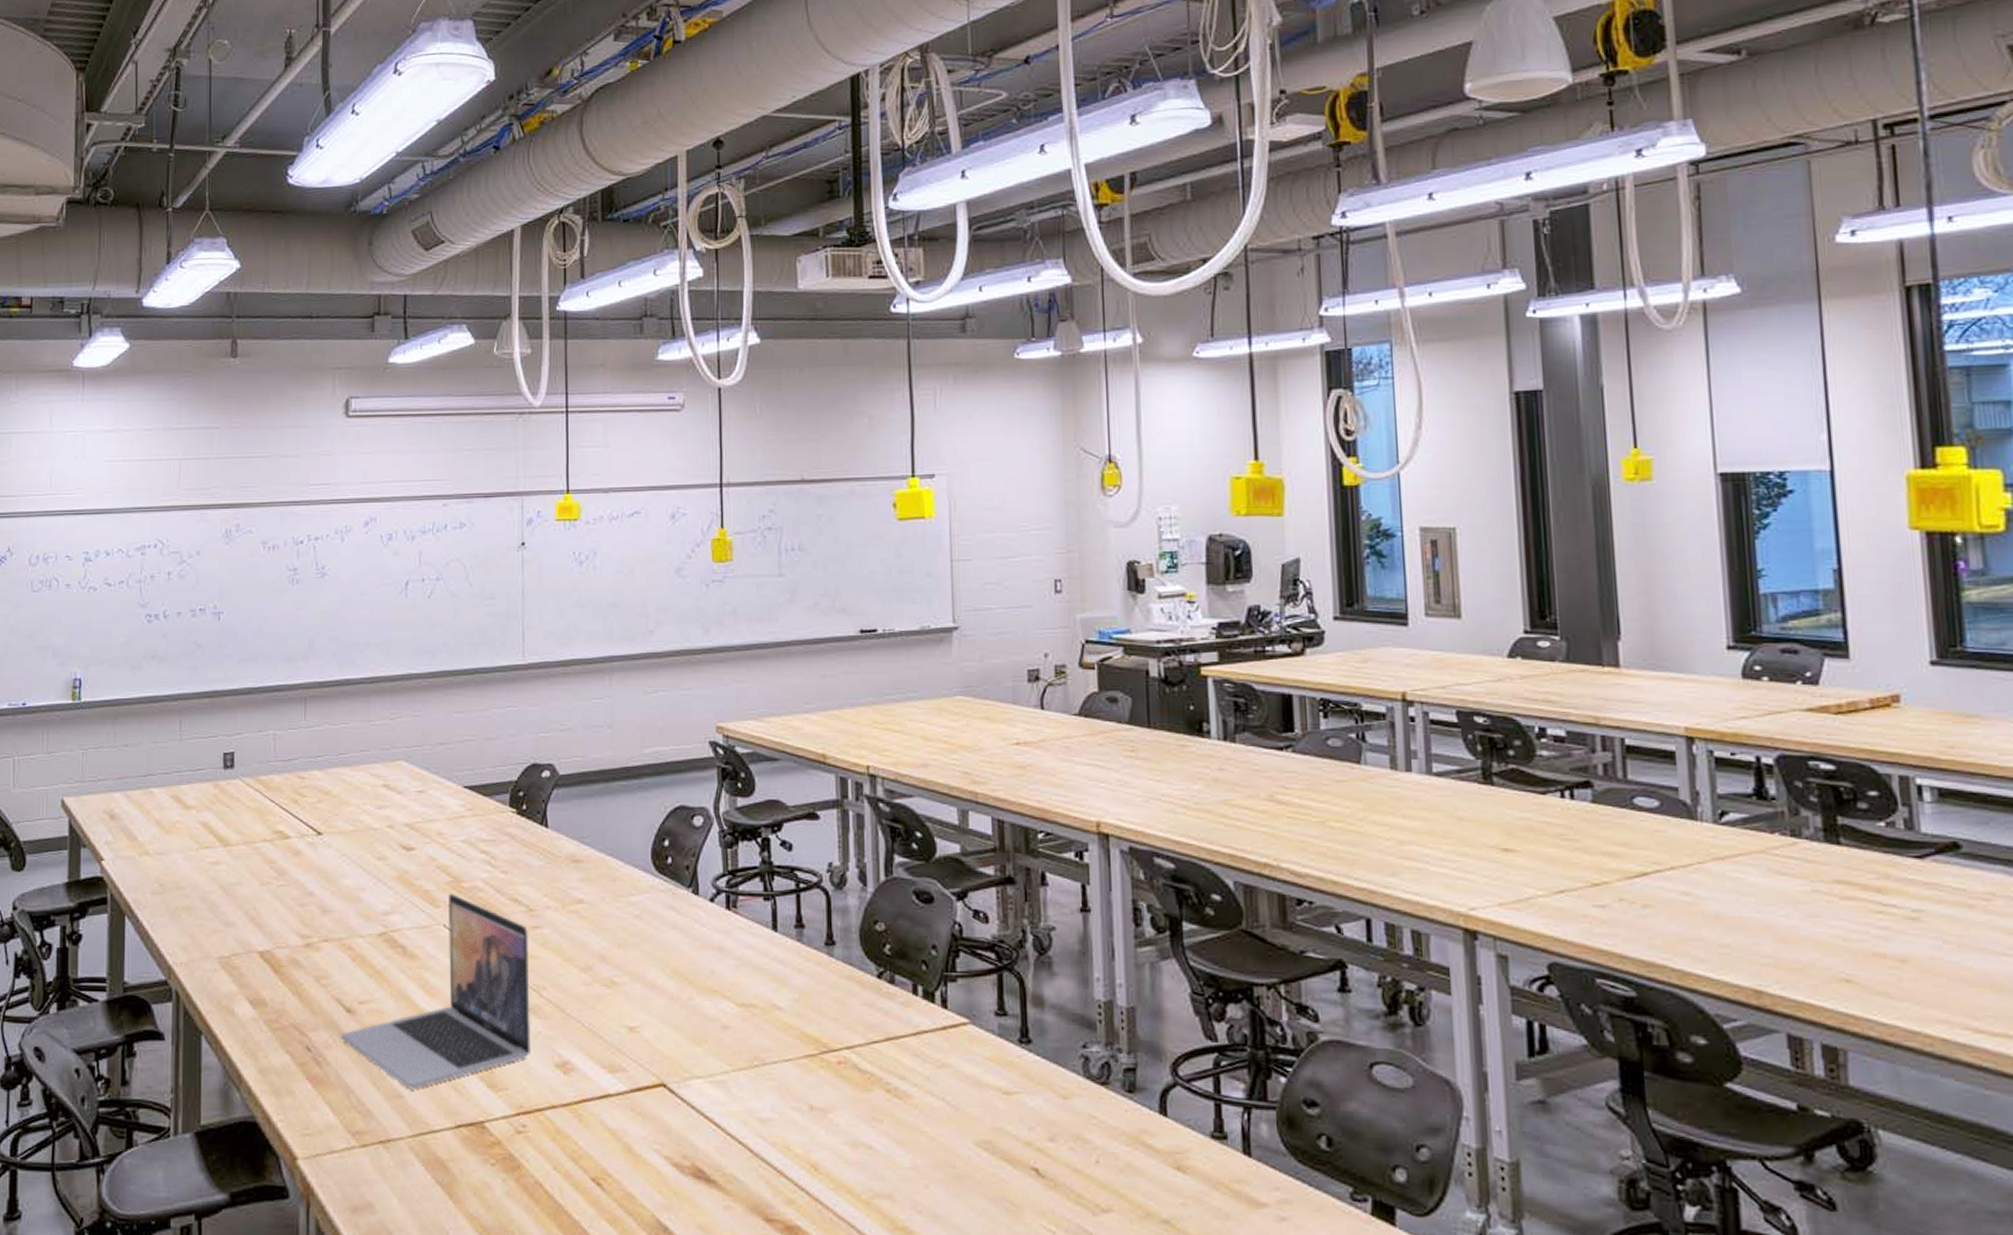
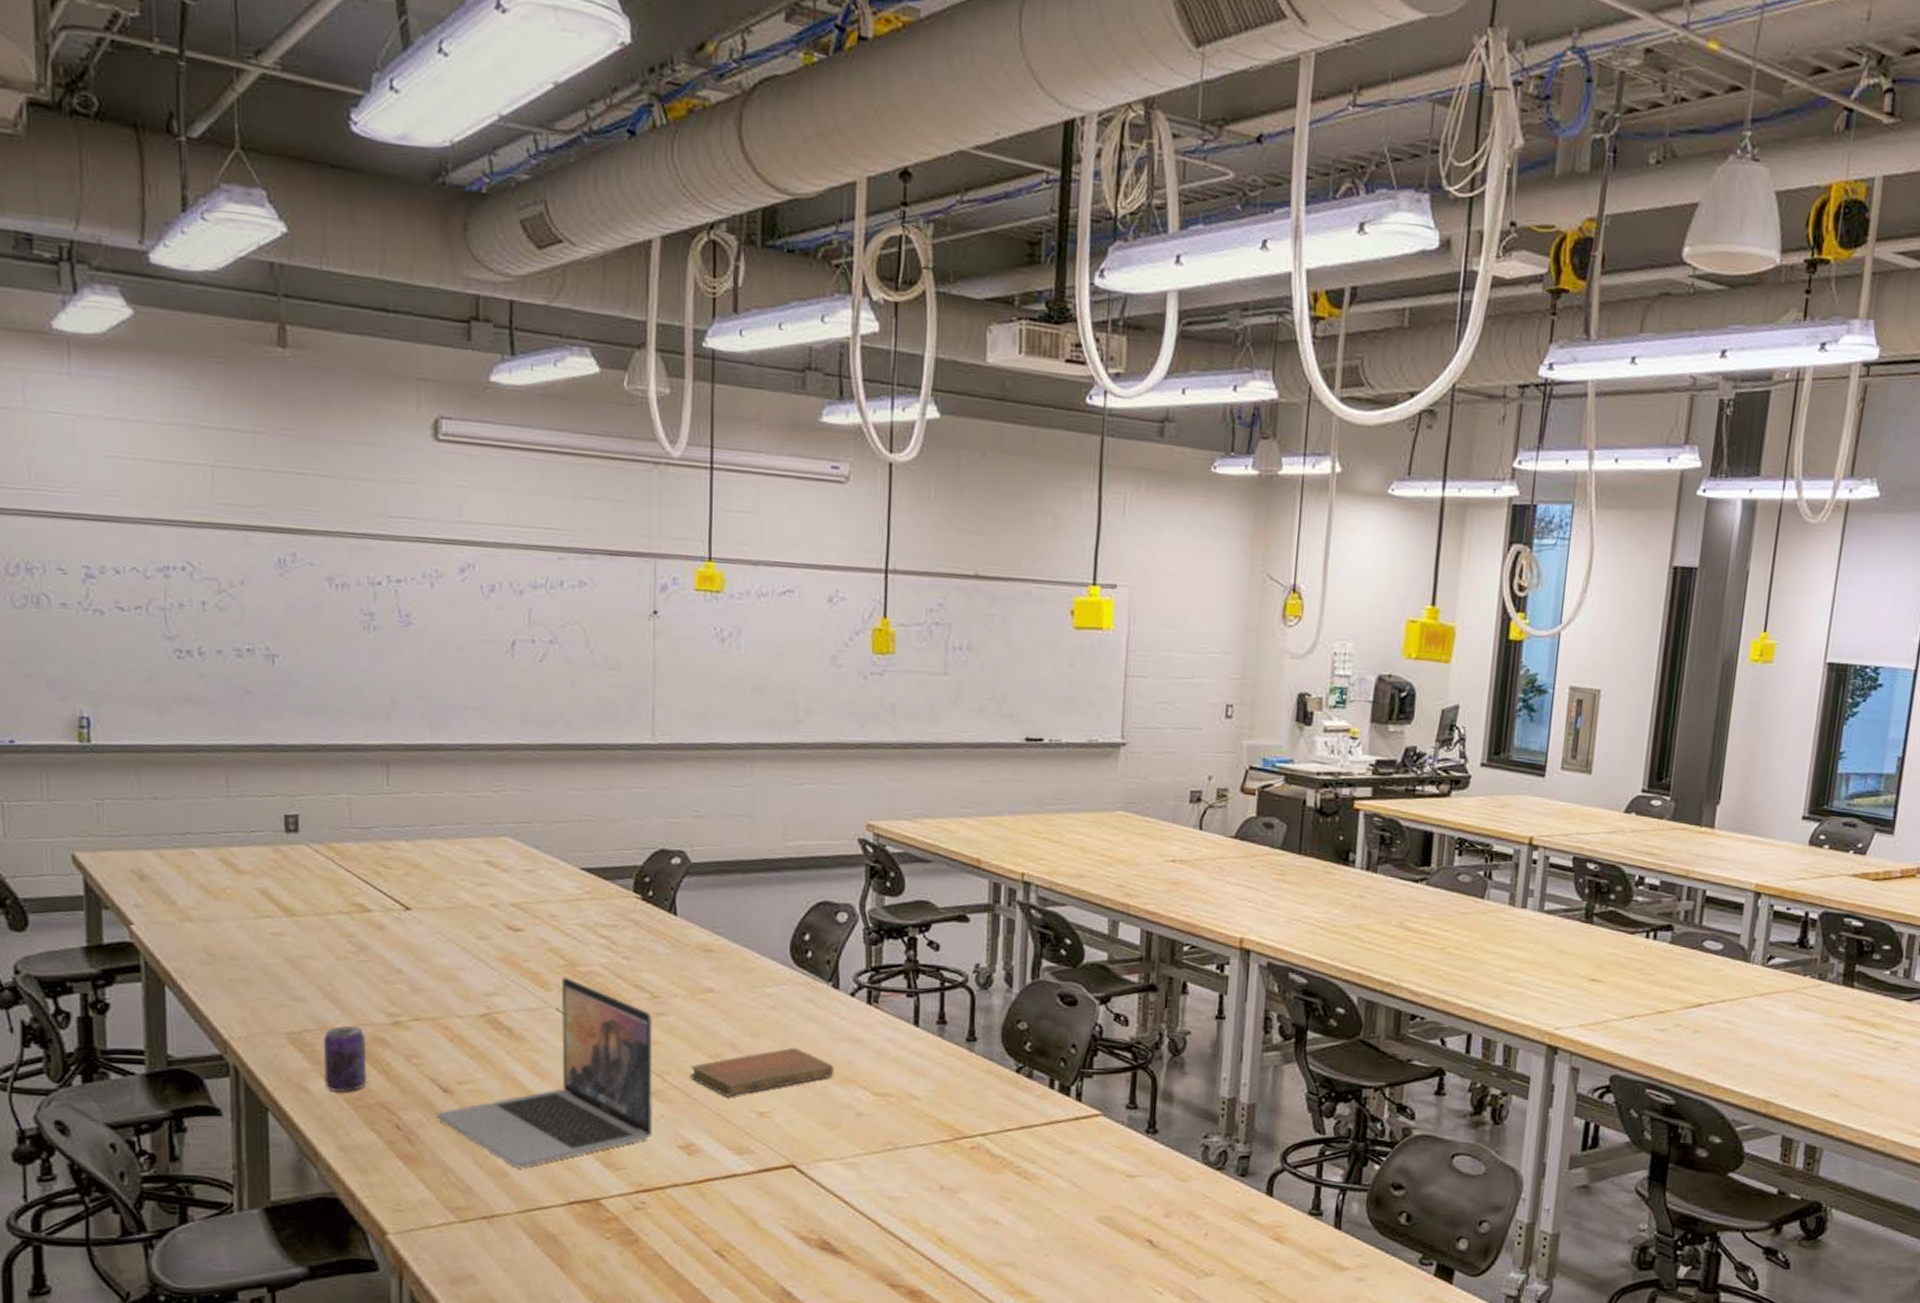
beverage can: none [247,949,283,1014] -> present [323,1026,367,1092]
notebook: none [564,957,699,1011] -> present [690,1047,835,1097]

